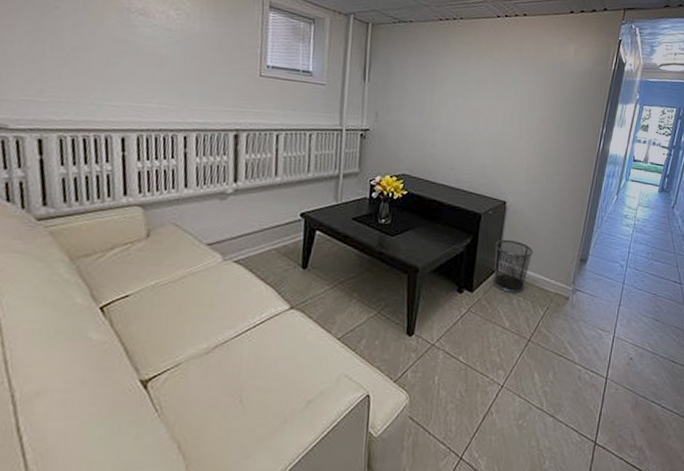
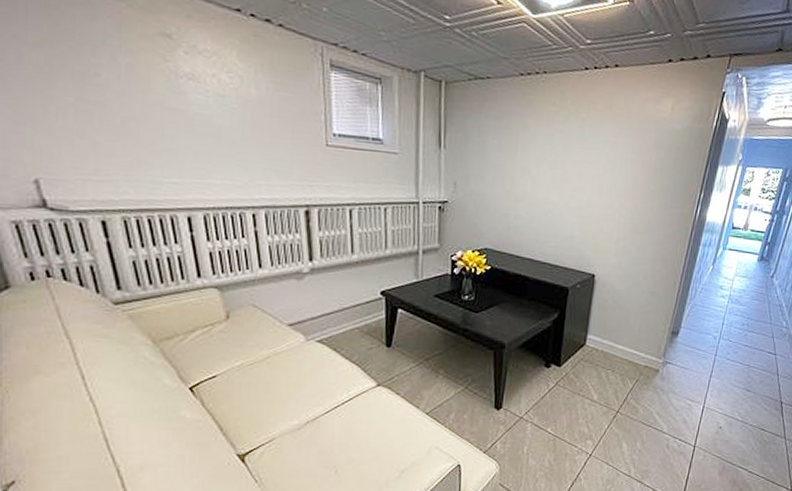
waste bin: present [492,239,534,293] -> none [580,313,623,366]

